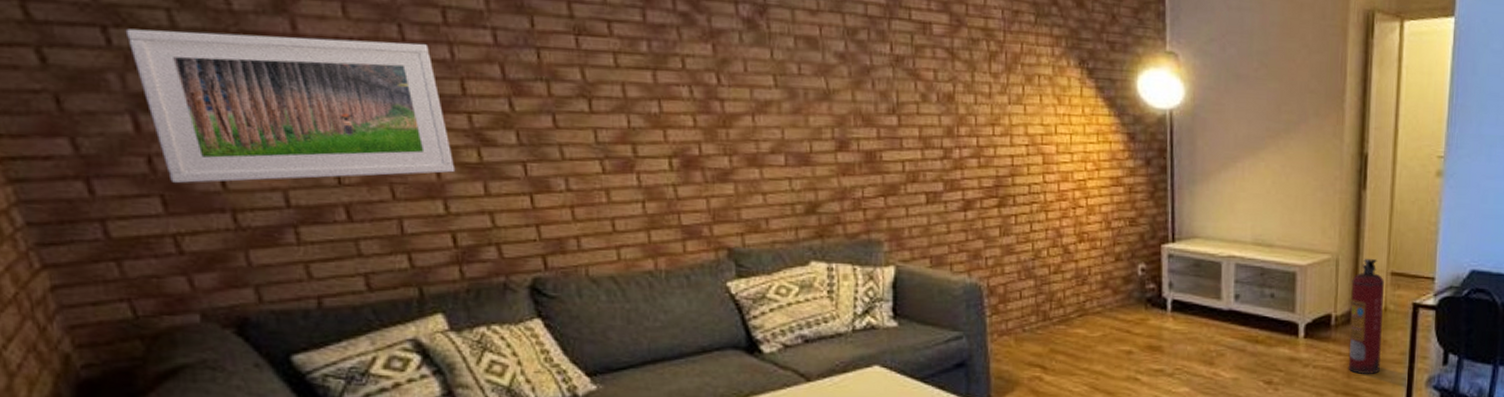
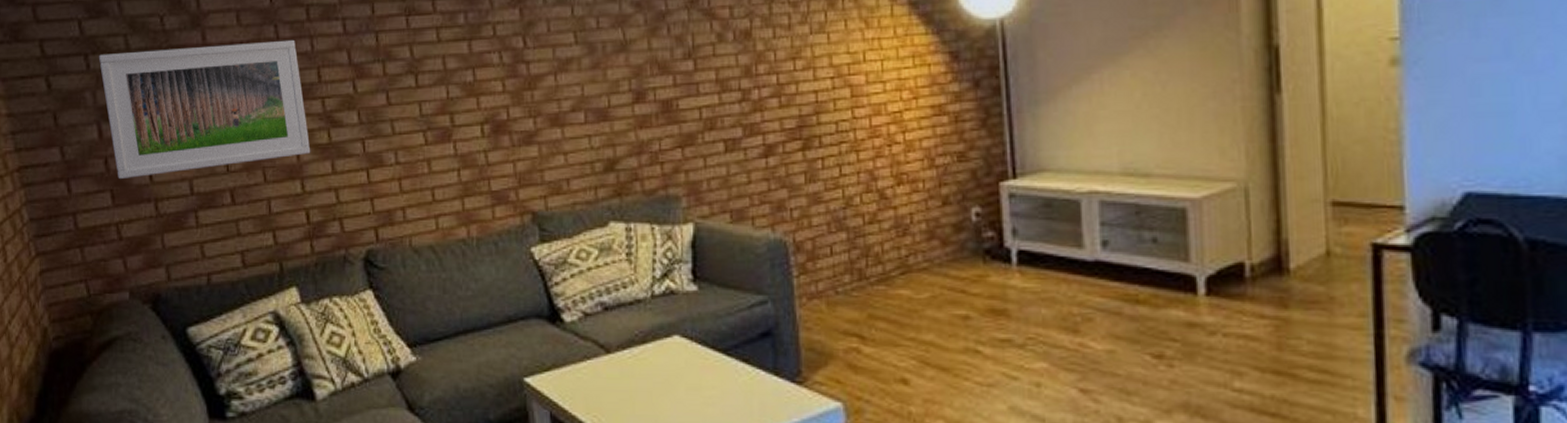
fire extinguisher: present [1348,259,1384,374] -> none [1271,185,1329,345]

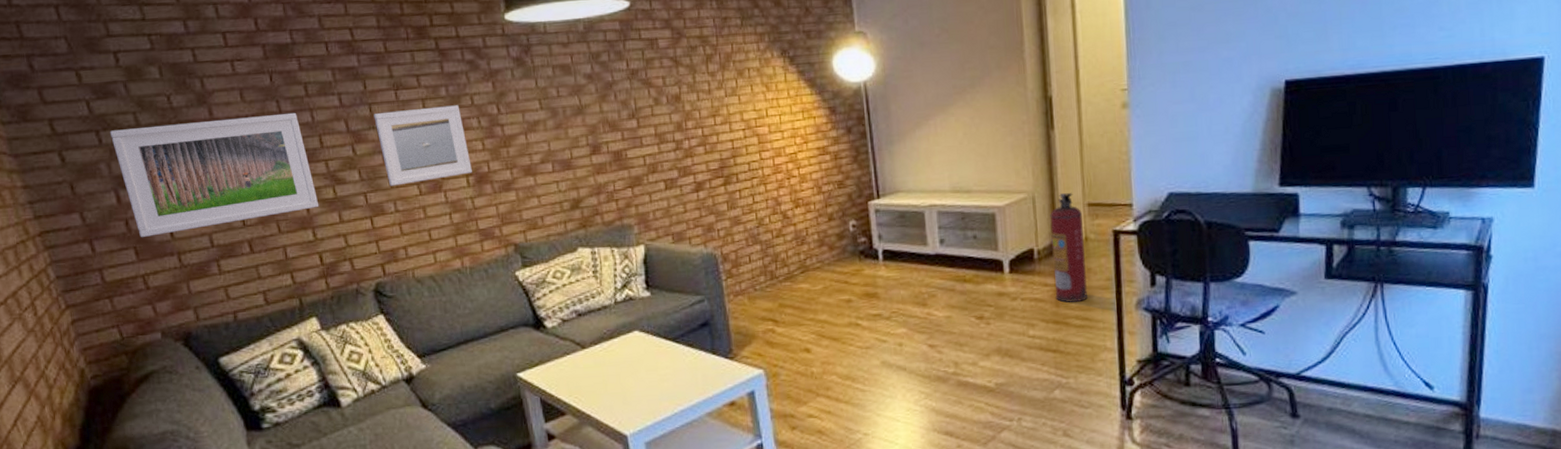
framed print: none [380,36,488,132] -> present [373,105,472,186]
fire extinguisher: none [1271,185,1329,345] -> present [1050,193,1088,303]

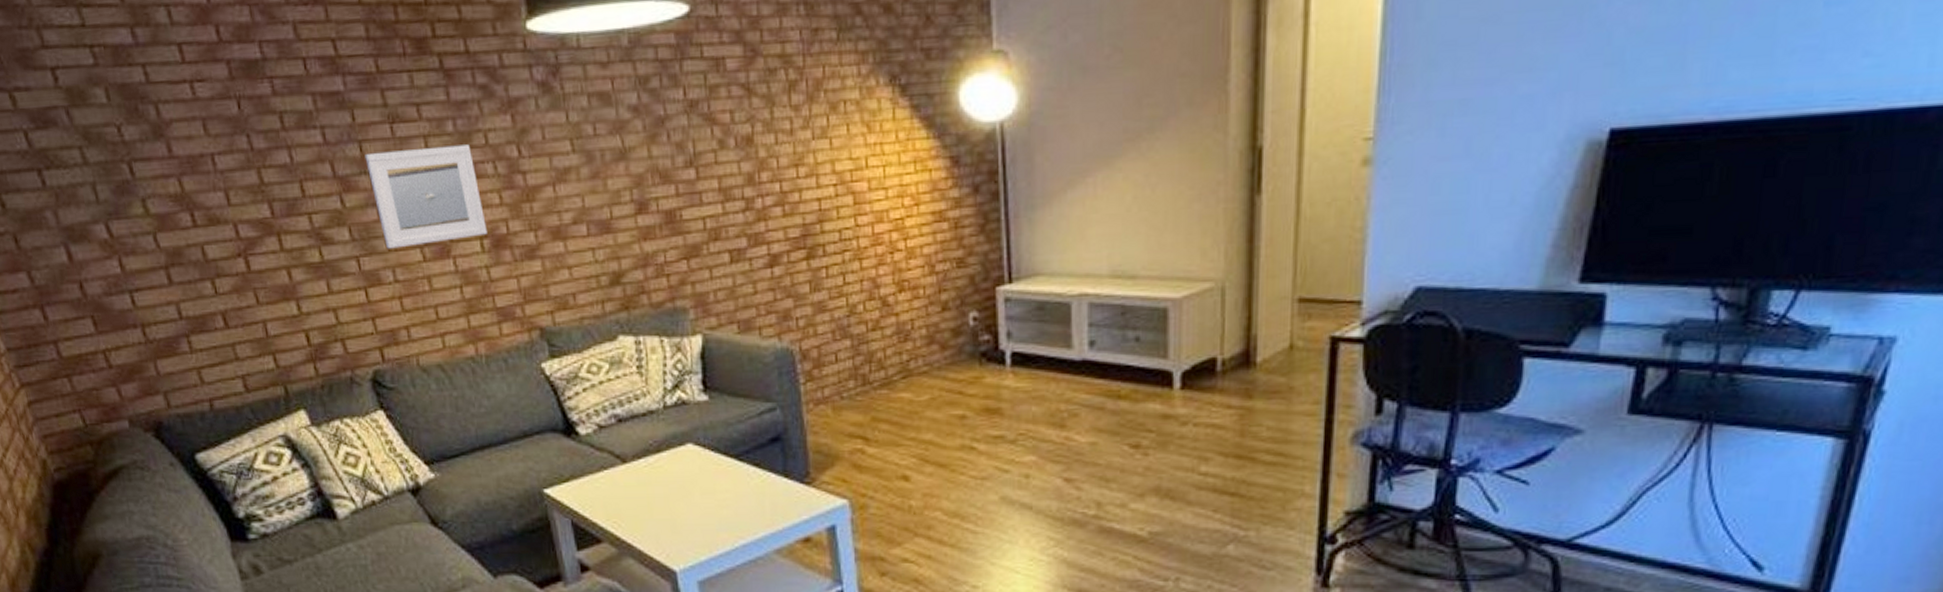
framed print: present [109,112,319,237] -> none [53,150,303,304]
fire extinguisher: present [1050,193,1088,303] -> none [1241,283,1289,431]

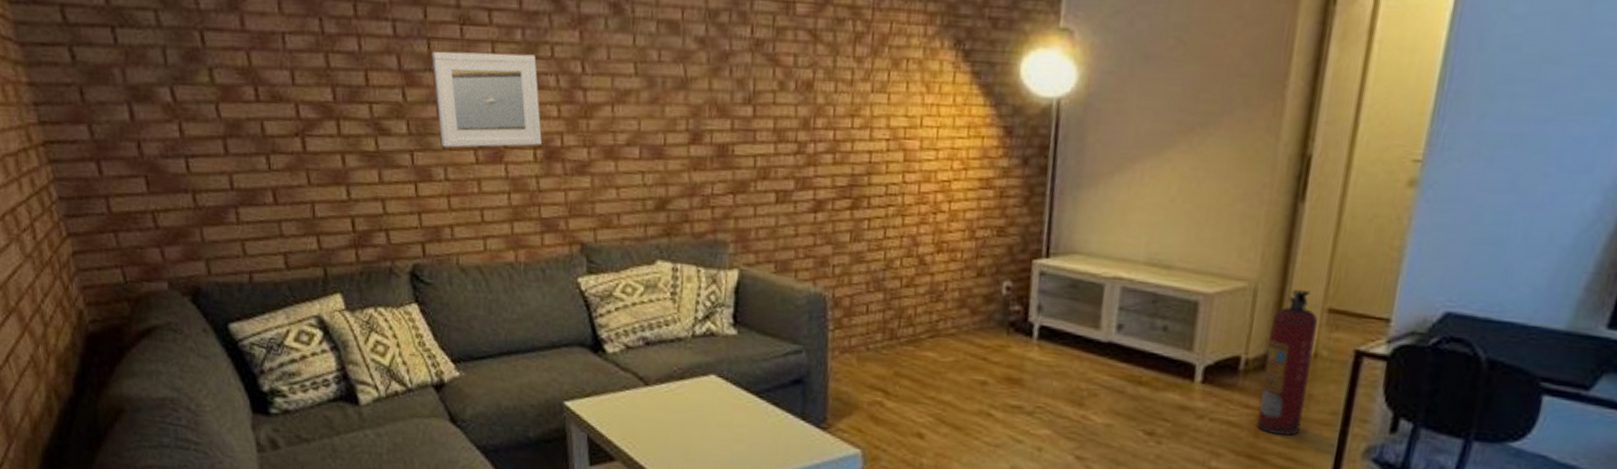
fire extinguisher: none [1241,283,1289,431] -> present [1256,290,1318,436]

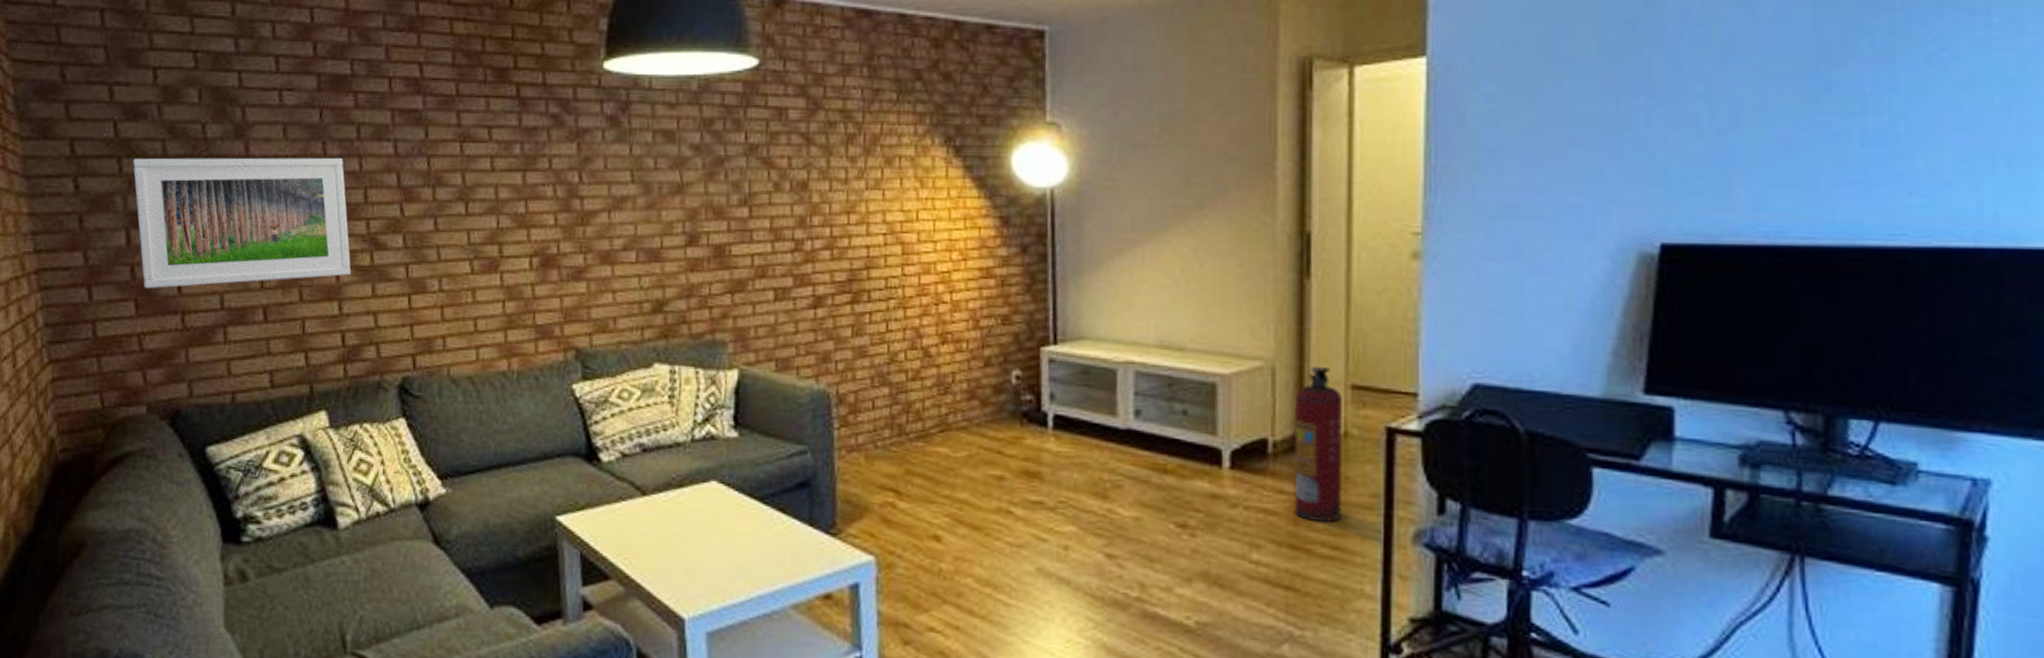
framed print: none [126,28,357,166] -> present [132,157,352,289]
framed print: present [432,51,542,148] -> none [431,167,538,259]

